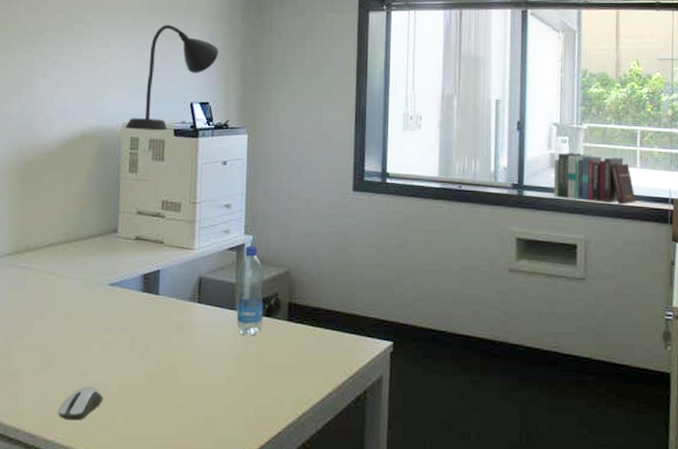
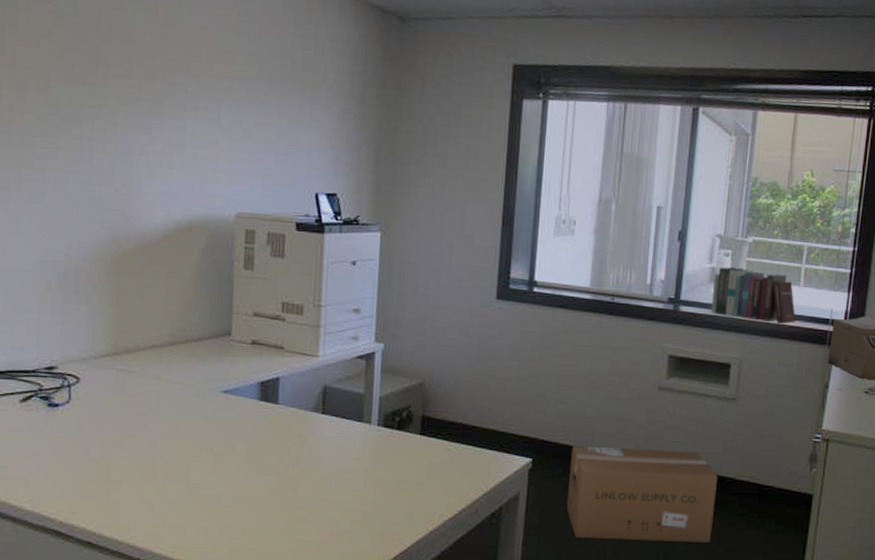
computer mouse: present [58,386,104,421] -> none [166,498,217,534]
desk lamp: present [125,24,218,131] -> none [239,100,348,224]
bottle: present [236,246,264,336] -> none [364,354,395,450]
box: none [428,329,573,424] -> present [566,446,717,543]

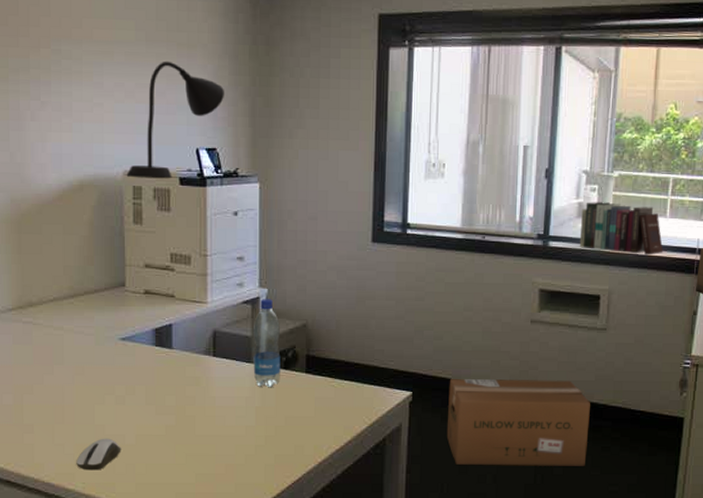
computer mouse: none [166,498,217,534] -> present [76,438,121,471]
desk lamp: none [239,100,348,224] -> present [126,61,224,179]
bottle: none [364,354,395,450] -> present [253,299,281,388]

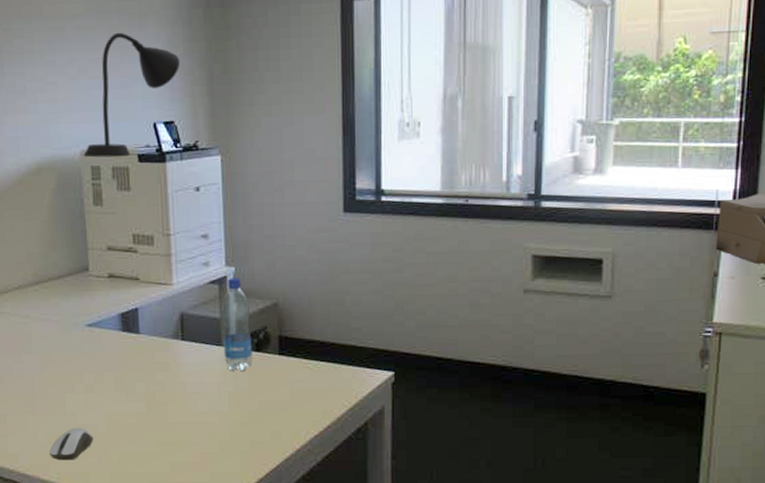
box: present [446,379,590,466] -> none [434,355,595,450]
books: present [579,202,664,256] -> none [576,154,676,212]

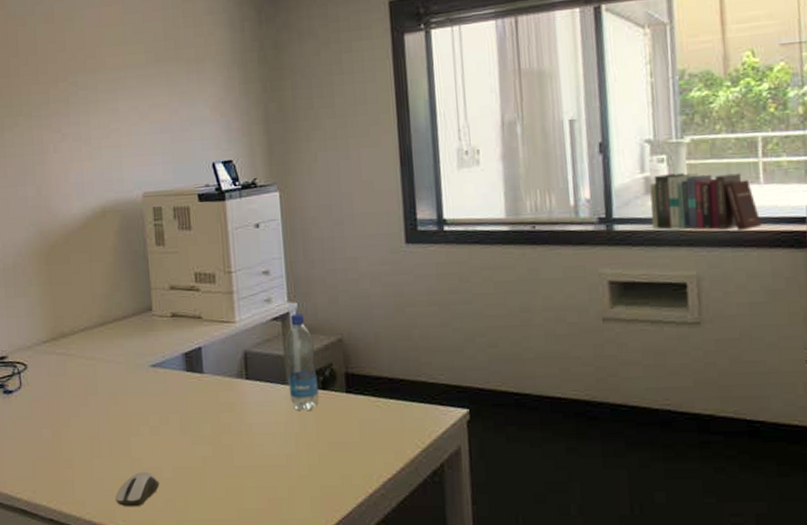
desk lamp: present [83,32,180,158] -> none [145,78,236,199]
books: none [576,154,676,212] -> present [650,173,762,231]

